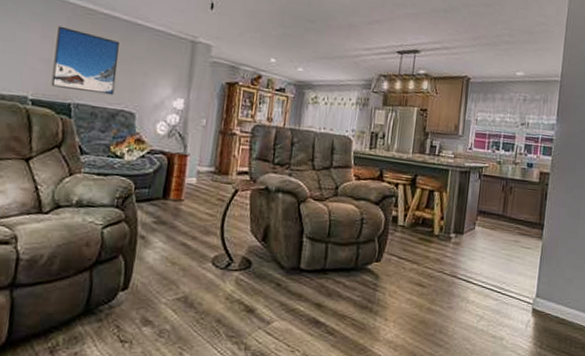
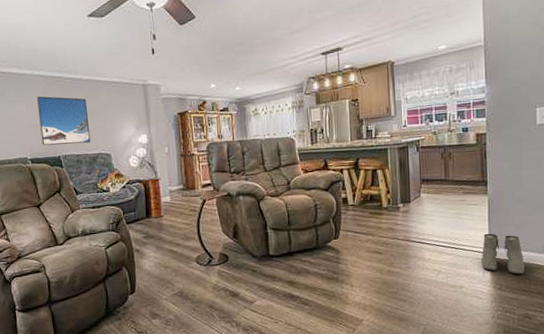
boots: none [525,282,569,334] -> present [481,233,525,275]

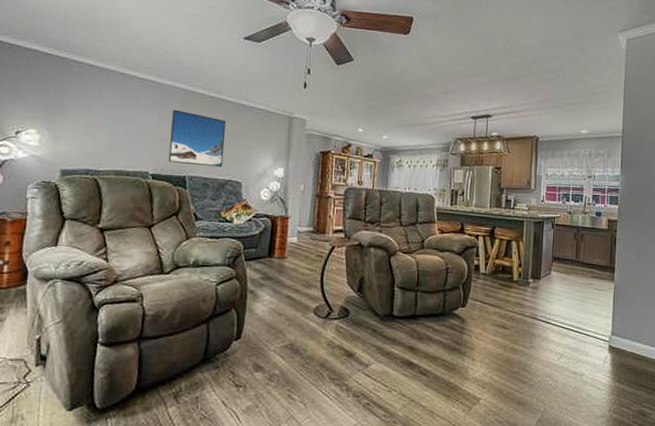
boots: present [481,233,525,275] -> none [602,321,644,368]

